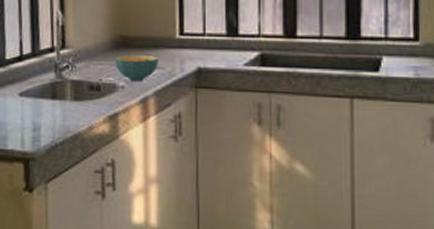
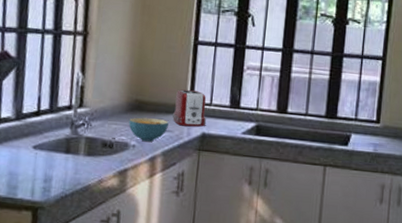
toaster: none [162,20,201,62] -> present [172,89,207,127]

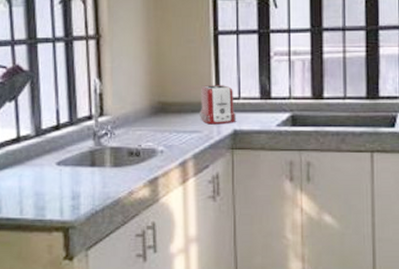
cereal bowl: present [128,117,169,142] -> none [153,120,196,145]

